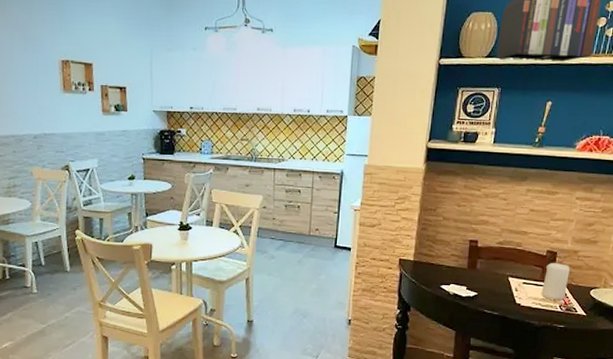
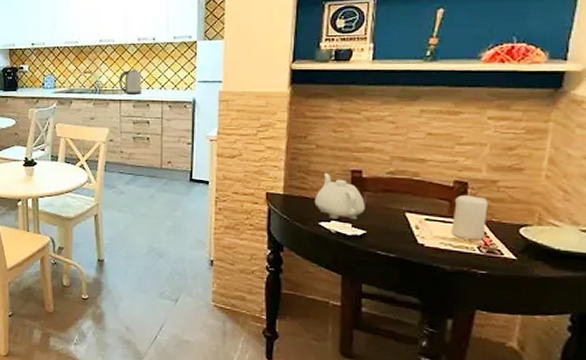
kettle: none [274,139,296,164] -> present [119,69,142,94]
teapot: none [438,242,478,284] -> present [314,173,365,220]

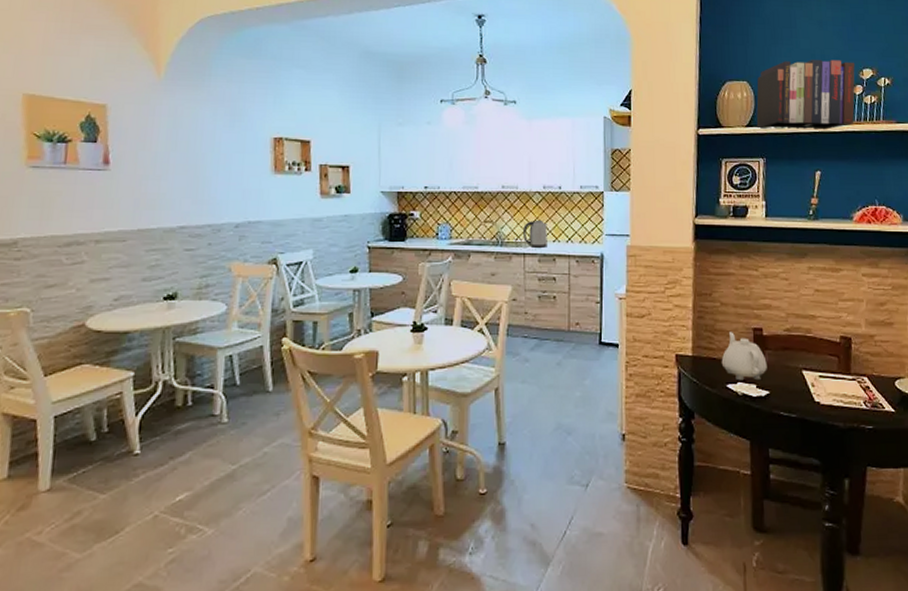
candle: present [451,194,488,240] -> none [841,349,869,395]

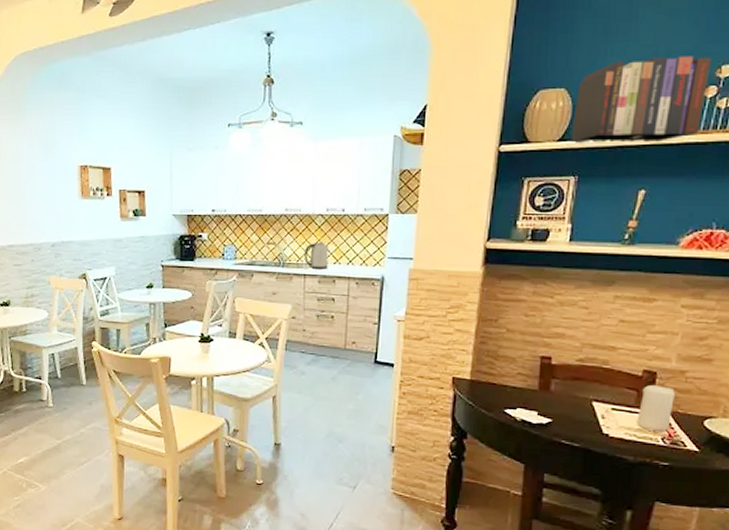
teapot: present [721,332,767,381] -> none [501,359,553,408]
candle: none [841,349,869,395] -> present [636,384,675,431]

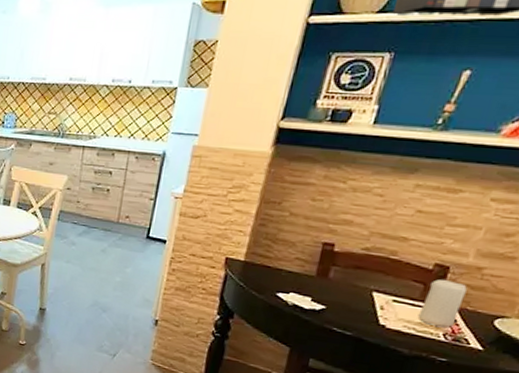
kettle: present [304,242,329,269] -> none [85,113,111,142]

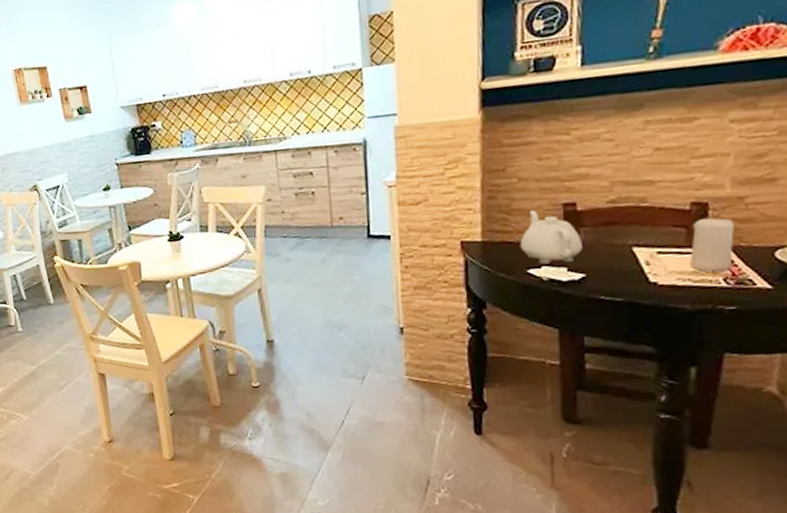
teapot: none [275,243,331,295] -> present [520,210,583,265]

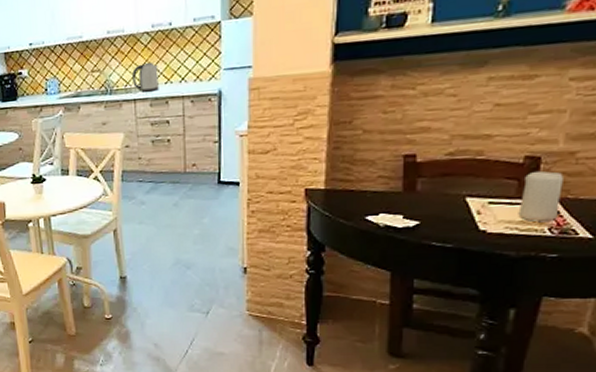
kettle: none [272,111,300,143] -> present [132,62,159,92]
teapot: present [520,210,583,265] -> none [360,161,419,212]

